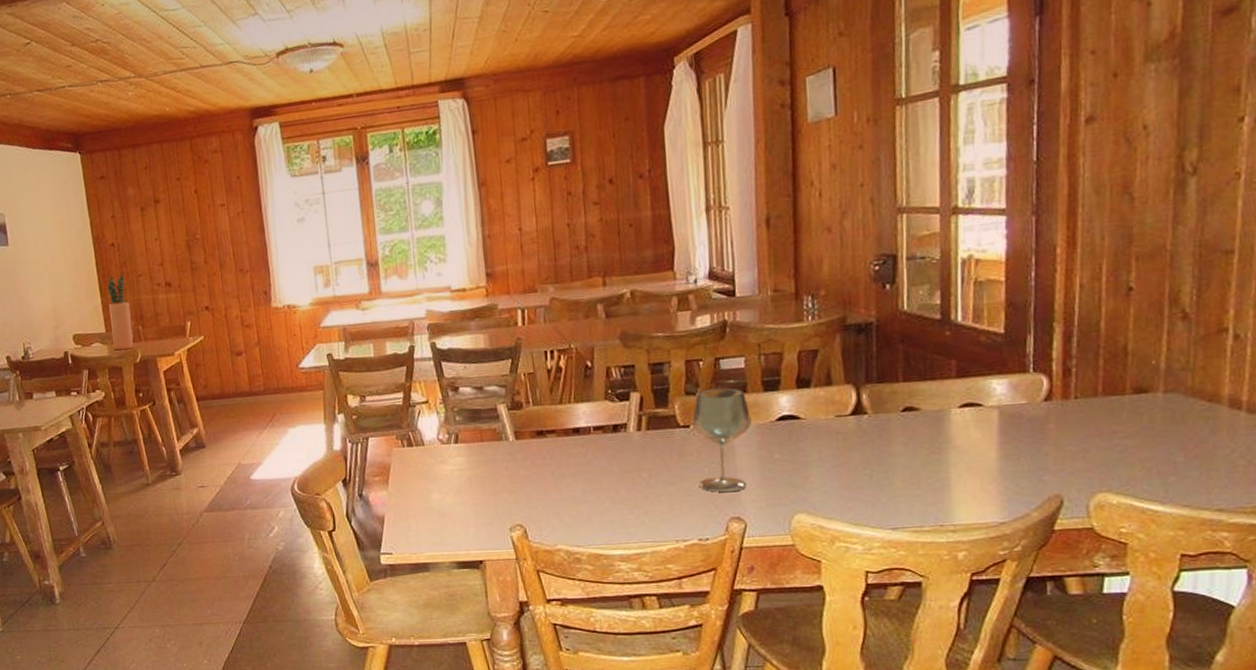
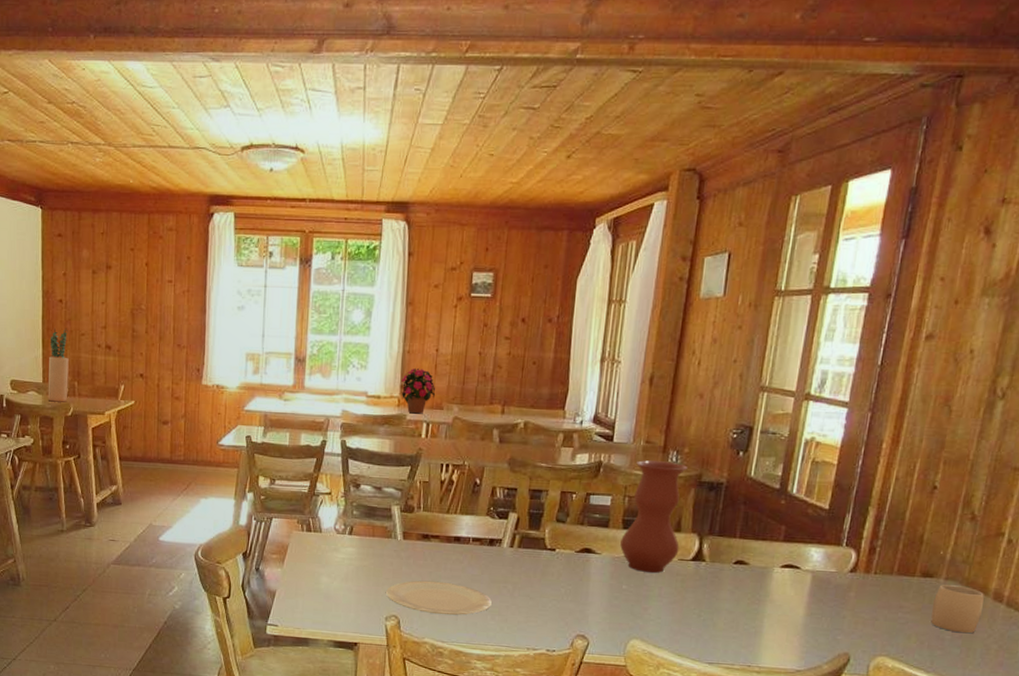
potted flower: none [486,251,526,302] -> present [401,367,436,414]
plate: none [506,479,628,517] -> present [386,580,493,616]
wine glass: present [691,387,751,493] -> none [556,519,608,613]
vase: none [763,308,834,436] -> present [620,460,688,573]
mug: none [1154,397,1219,453] -> present [931,584,985,634]

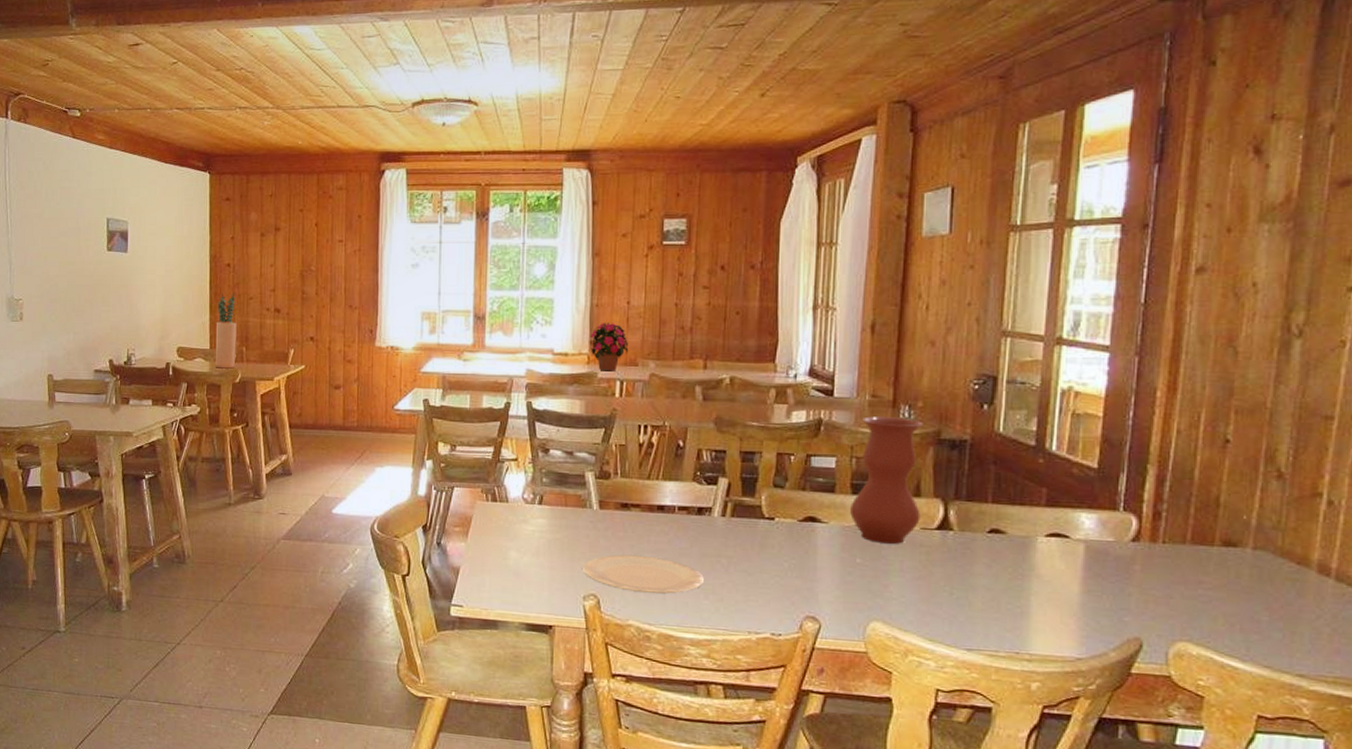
mug: present [931,584,985,634] -> none [1241,554,1307,614]

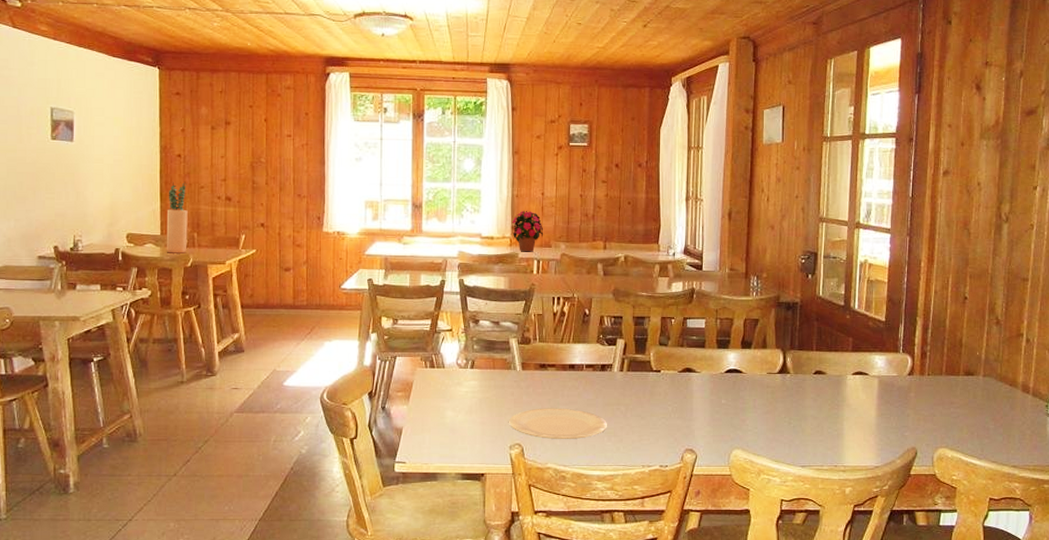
vase: present [850,416,923,544] -> none [717,286,767,386]

